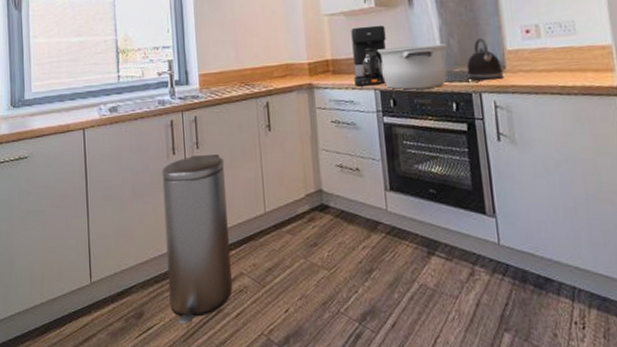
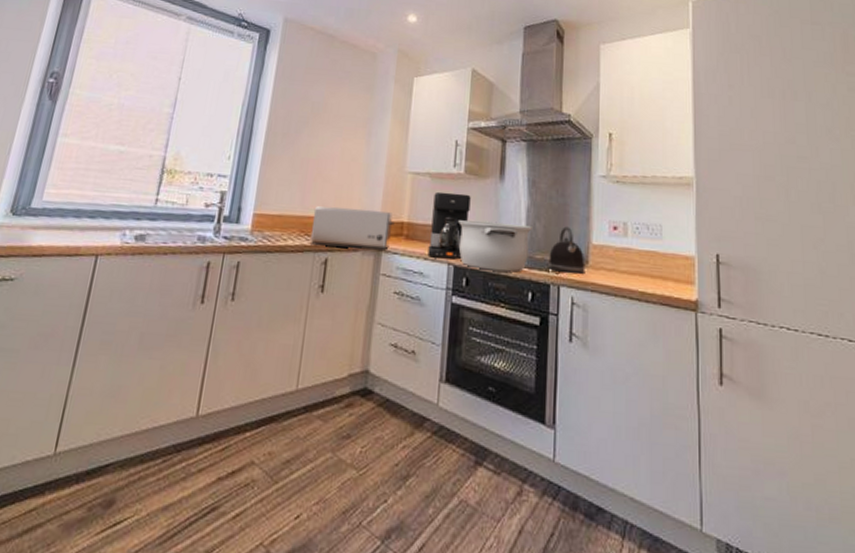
pedal bin: present [162,154,232,324] -> none [152,308,262,522]
toaster: none [248,52,320,93] -> present [310,206,395,252]

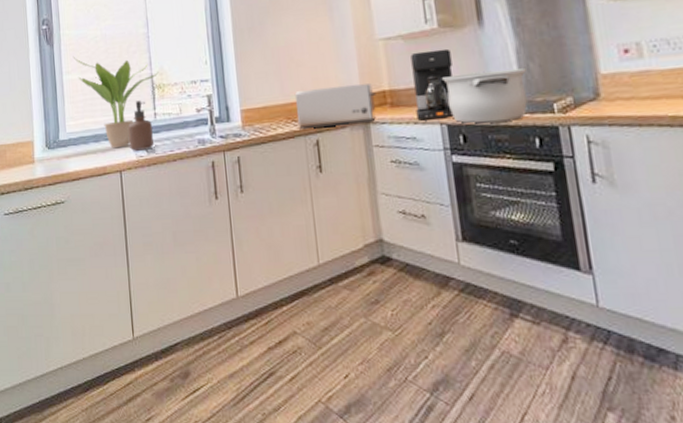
potted plant: none [76,118,174,230] -> present [73,56,159,149]
soap dispenser: none [116,181,150,237] -> present [128,100,154,151]
kettle: present [548,226,585,274] -> none [551,60,598,111]

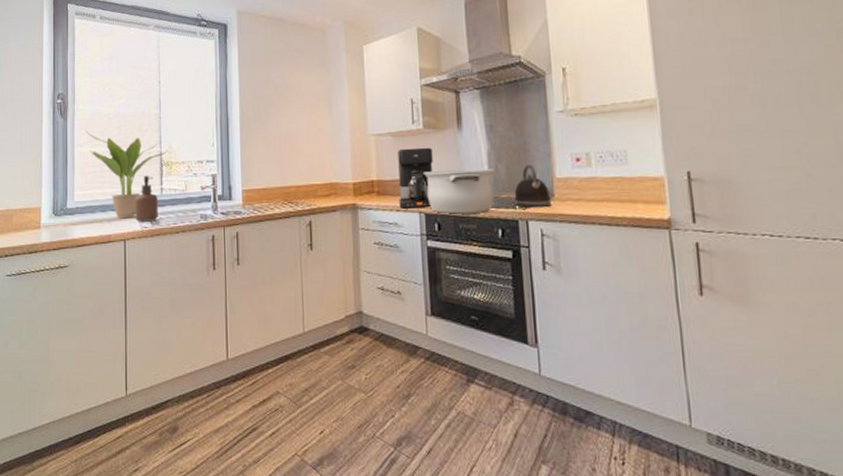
toaster: present [294,82,377,130] -> none [292,172,365,211]
kettle: none [551,60,598,111] -> present [514,164,552,207]

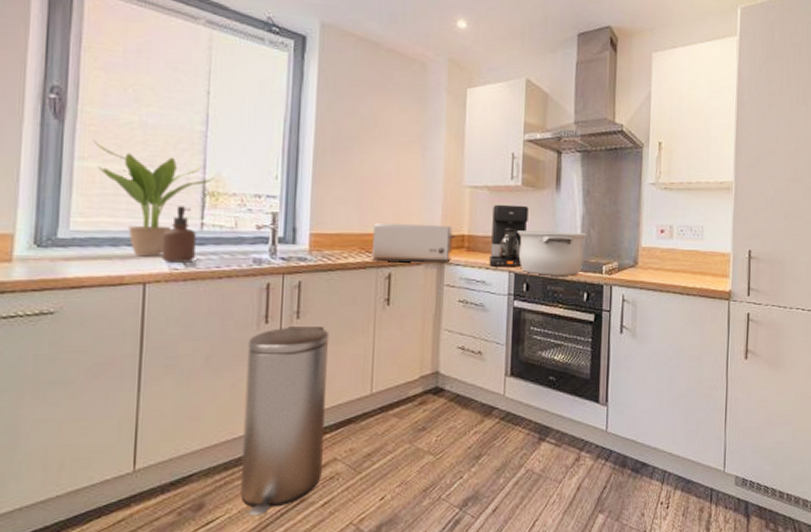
pedal bin: none [201,272,268,441] -> present [240,327,330,516]
toaster: none [292,172,365,211] -> present [371,223,455,264]
kettle: present [514,164,552,207] -> none [602,232,635,274]

